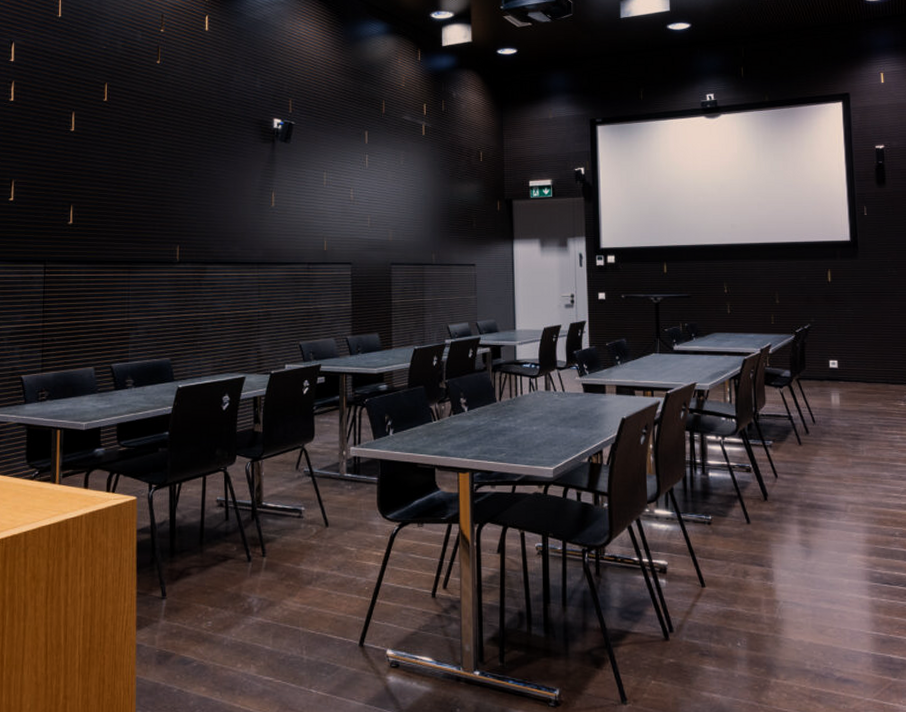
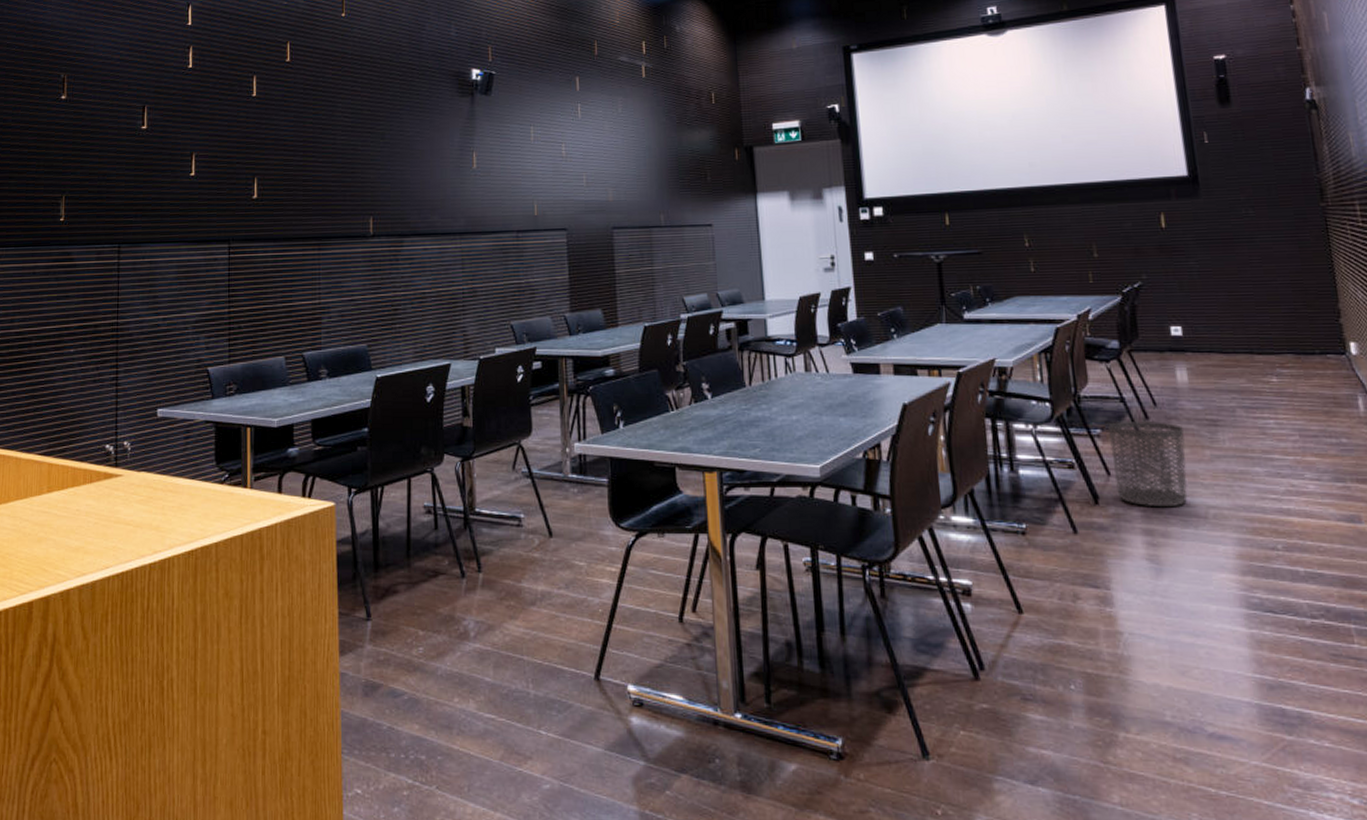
waste bin: none [777,435,834,503] -> present [1107,422,1188,508]

